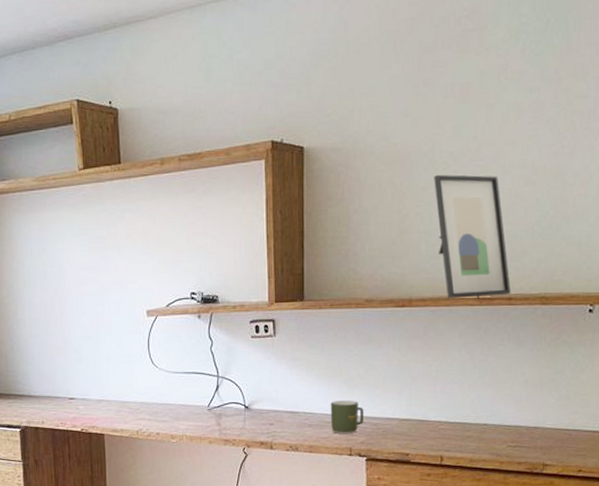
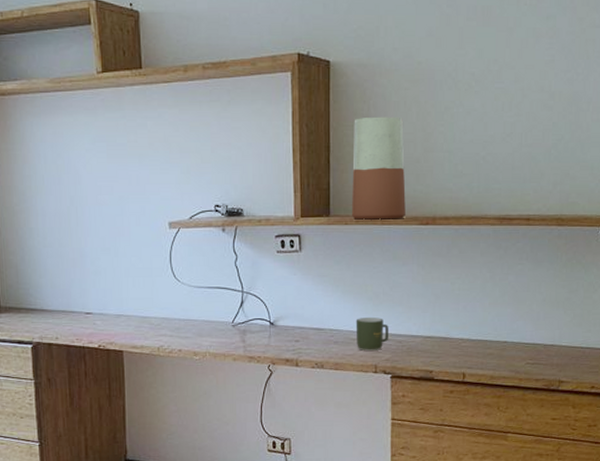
vase: none [326,199,381,304] -> present [352,116,406,220]
picture frame: present [434,174,511,299] -> none [457,96,530,219]

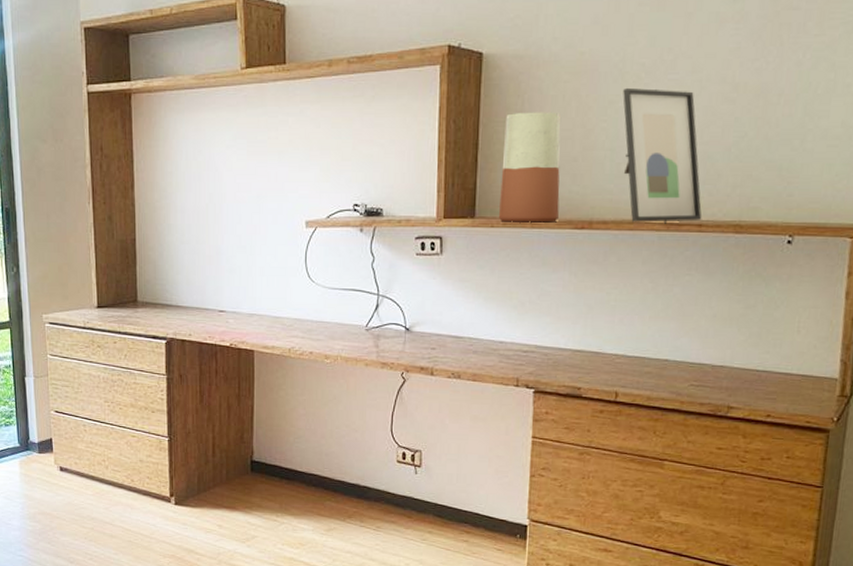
mug: present [355,317,389,351] -> none [497,327,534,363]
picture frame: none [457,96,530,219] -> present [623,88,702,224]

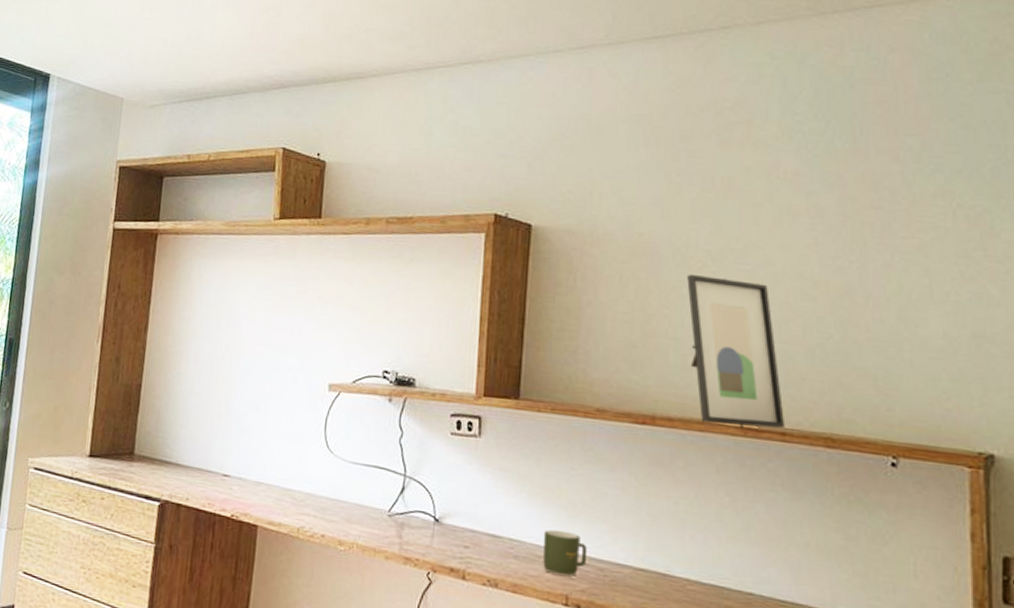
mug: none [497,327,534,363] -> present [543,530,588,576]
vase: present [499,112,561,223] -> none [547,289,618,414]

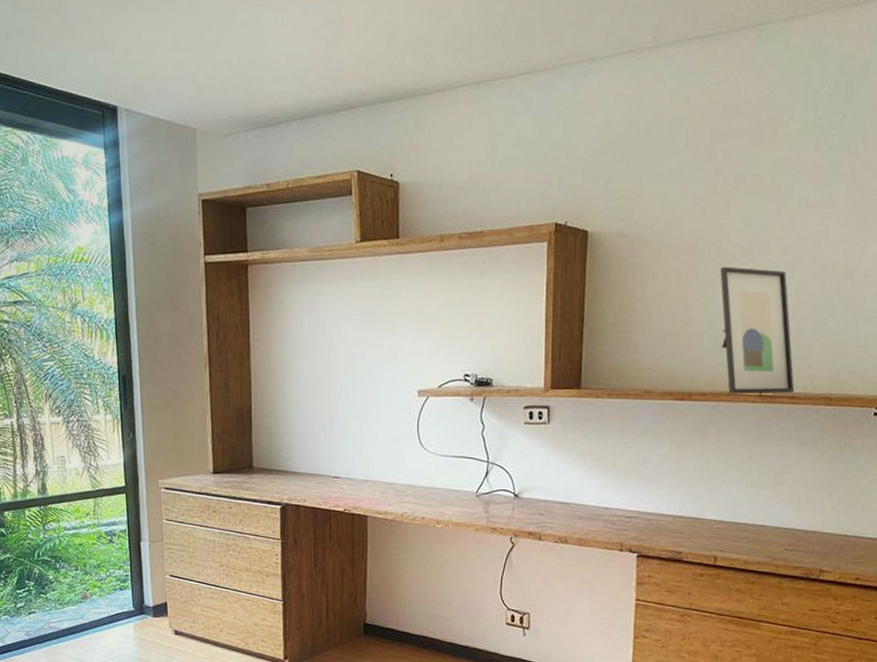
mug: present [543,530,588,576] -> none [602,494,638,528]

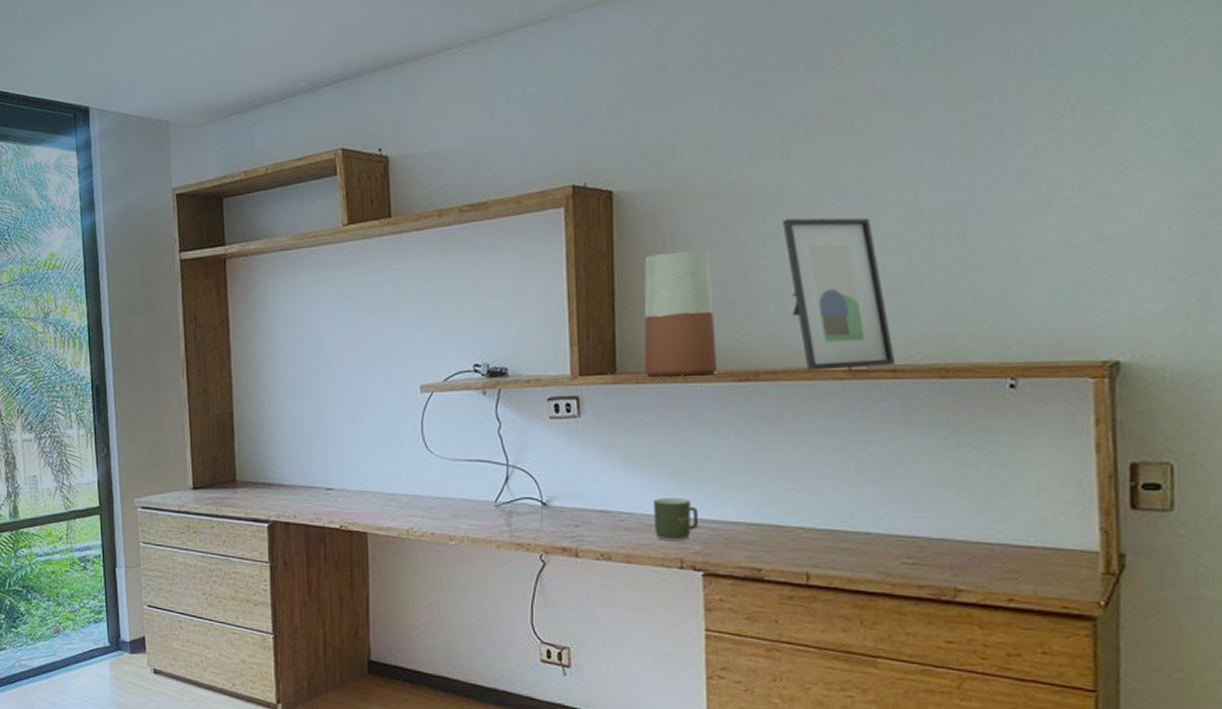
mug: none [602,494,638,528] -> present [653,498,699,540]
vase: none [604,288,662,394] -> present [644,250,717,377]

